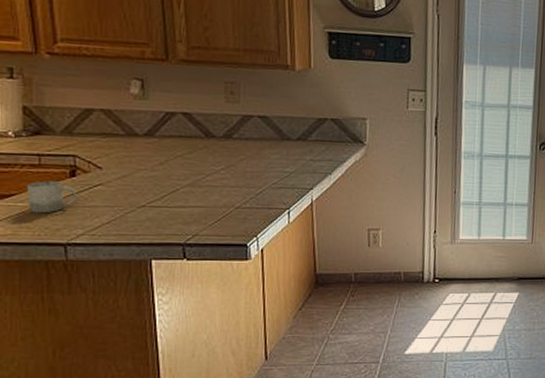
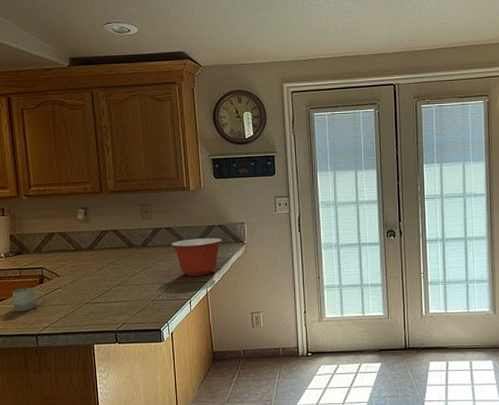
mixing bowl: none [266,133,336,181] -> present [171,238,223,276]

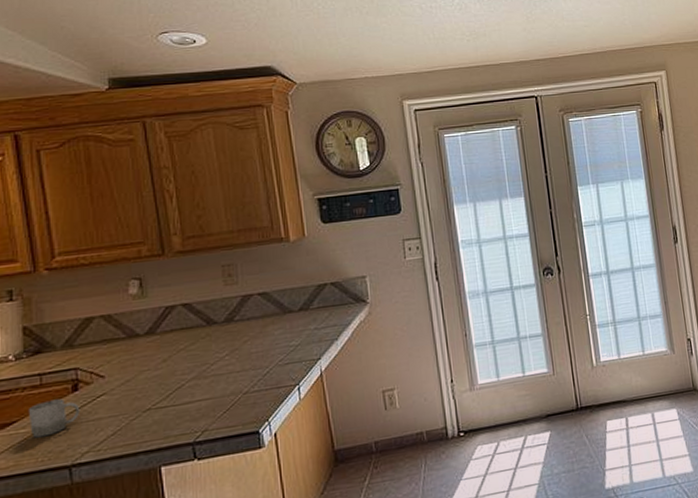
mixing bowl: present [171,238,223,276] -> none [267,299,338,355]

